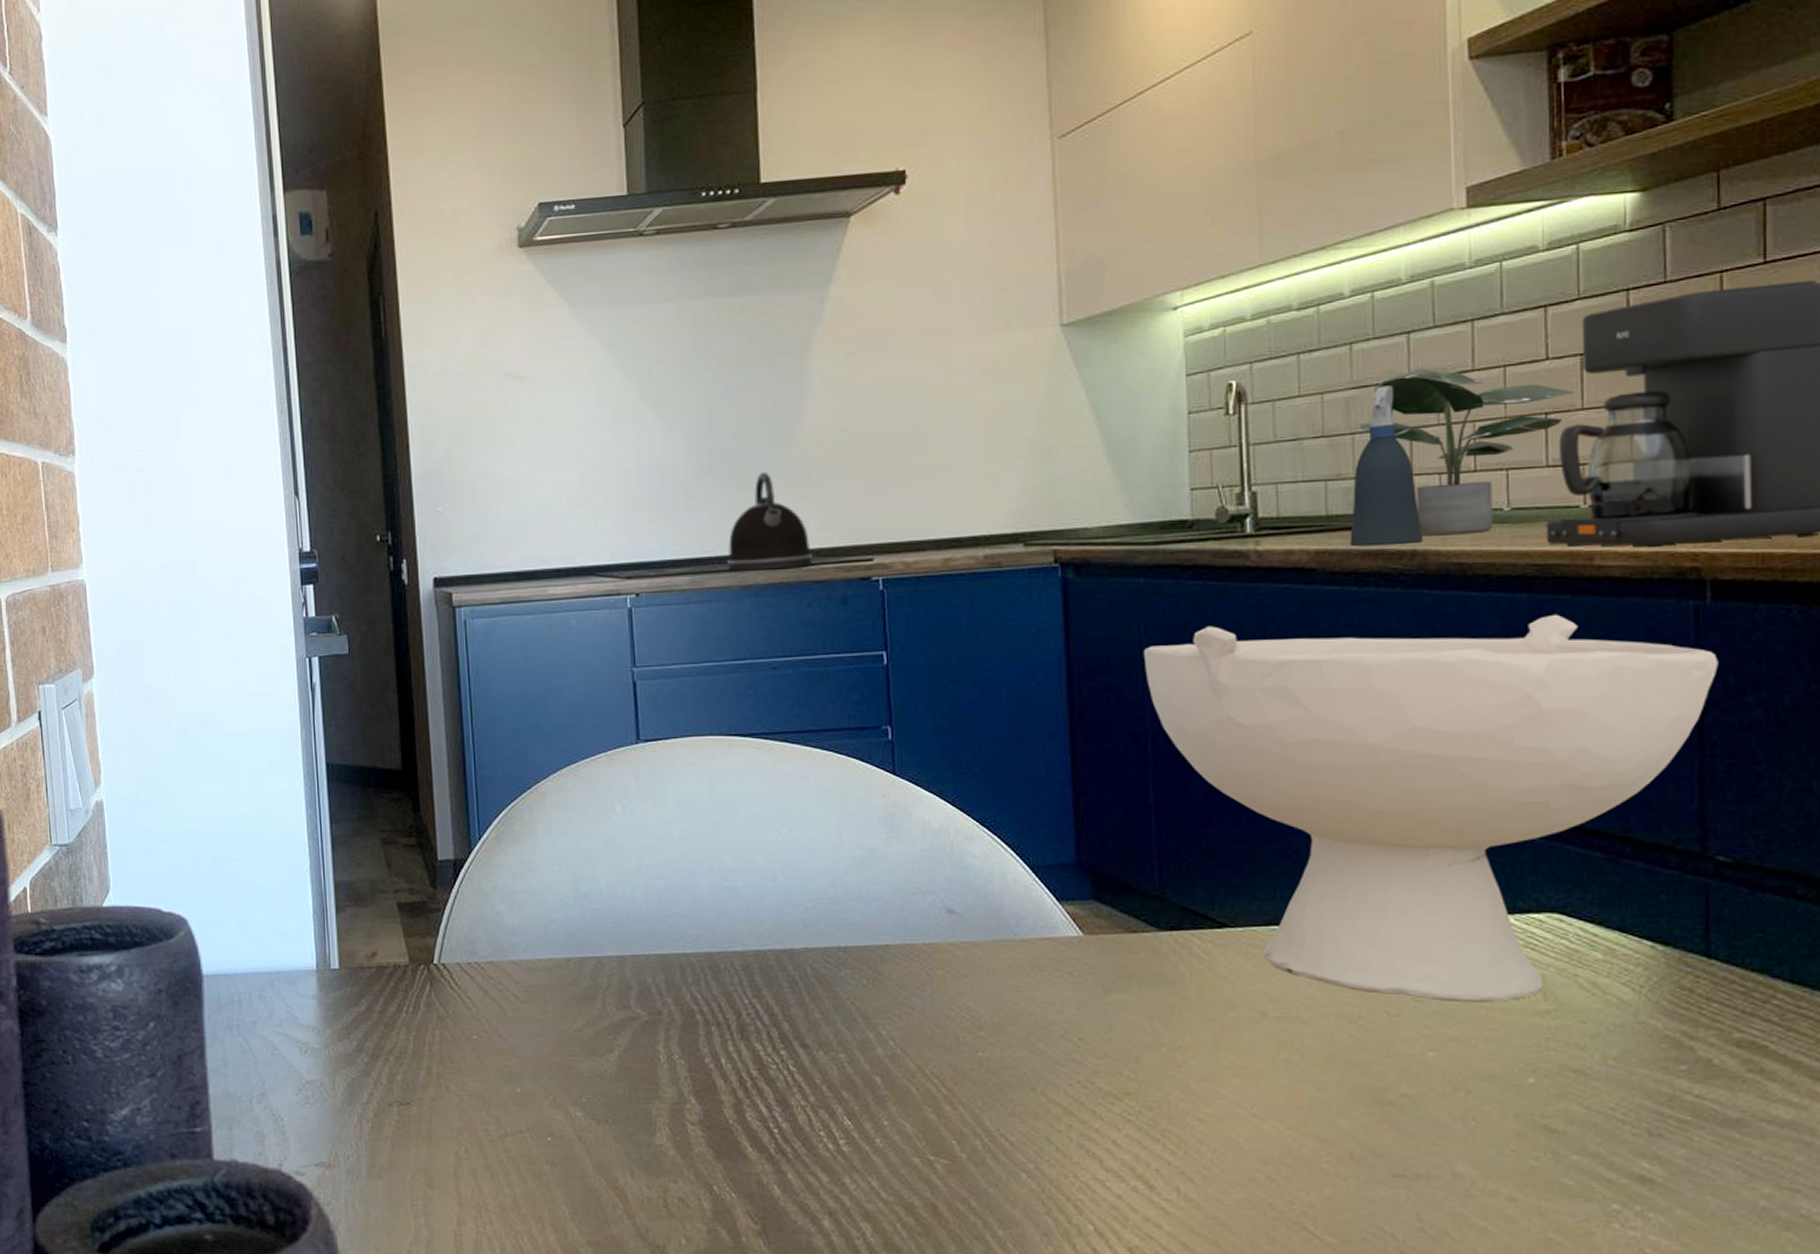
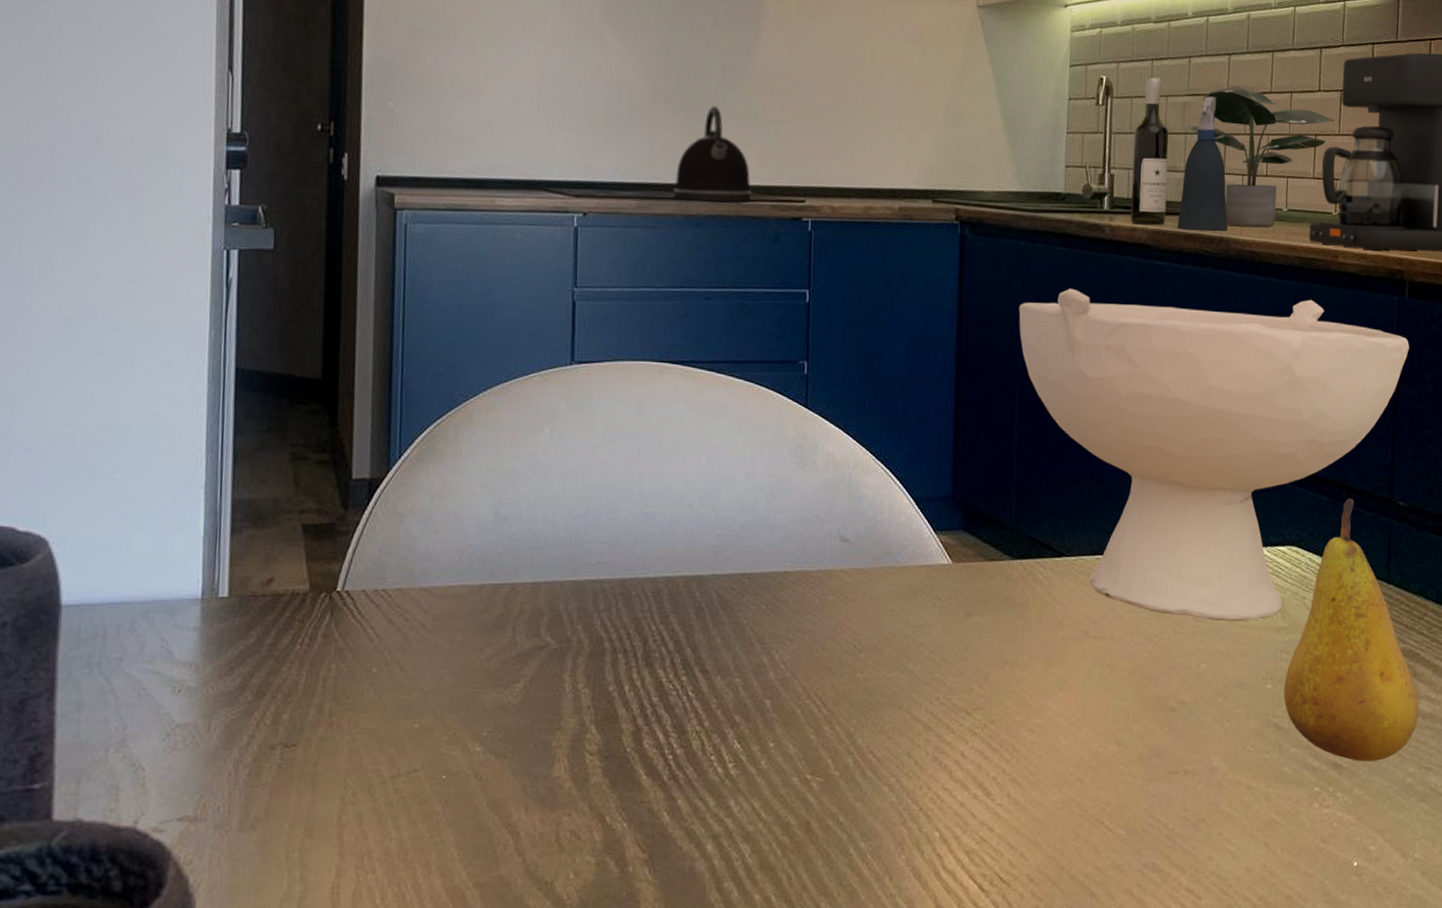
bottle: none [1279,373,1332,546] -> present [1130,77,1169,226]
fruit: none [1554,853,1772,1177] -> present [1283,498,1419,761]

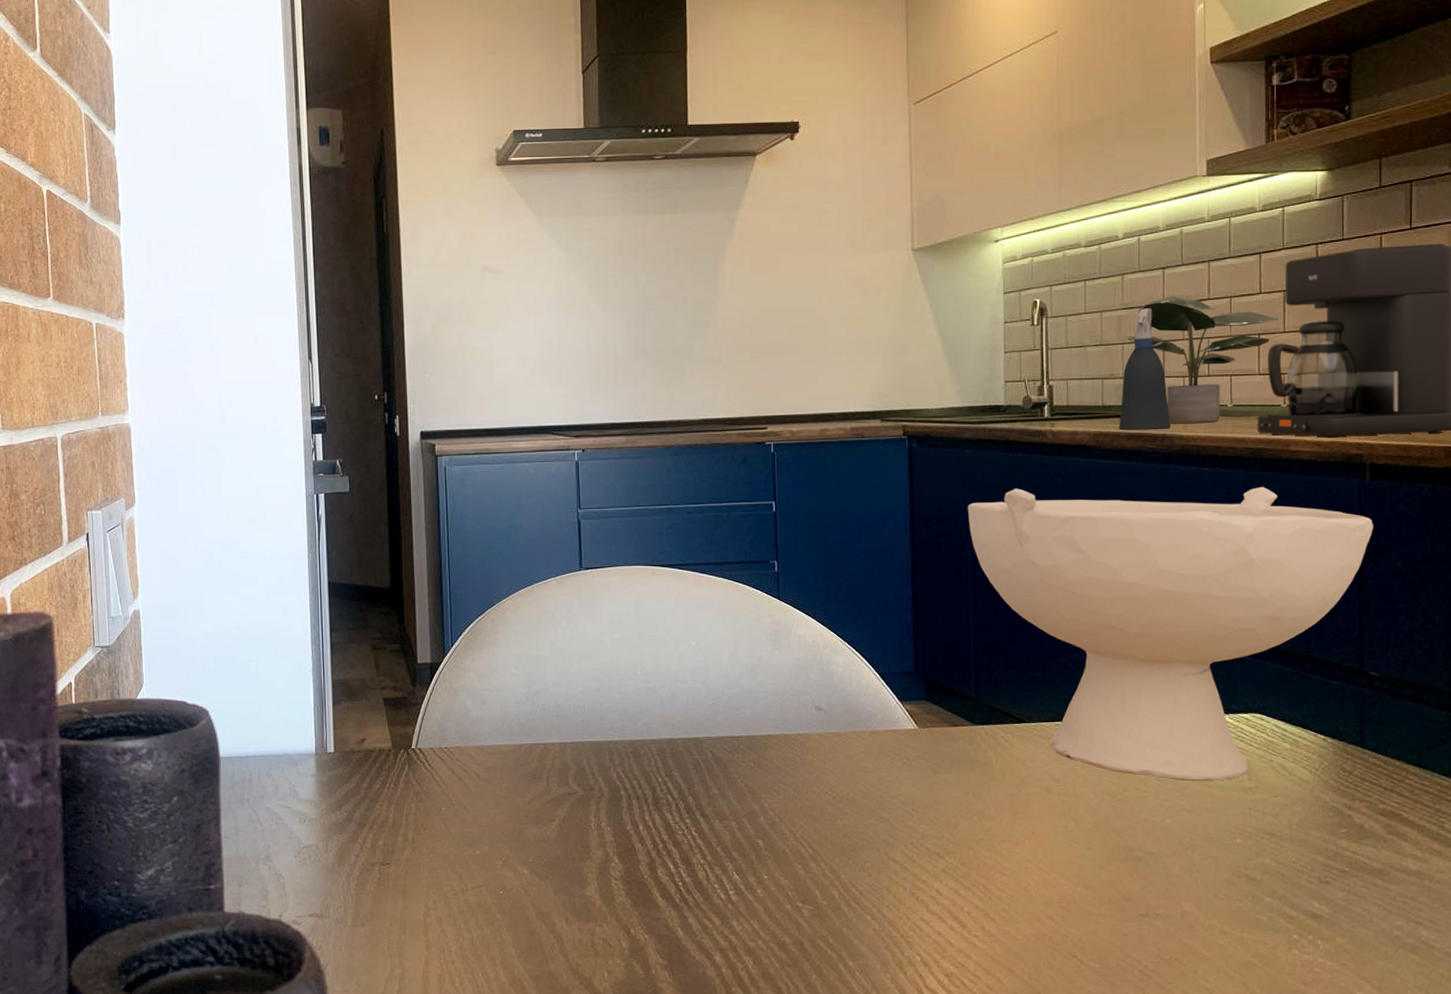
kettle: present [674,105,752,203] -> none [655,355,721,435]
bottle: present [1130,77,1169,226] -> none [1070,296,1107,429]
fruit: present [1283,498,1419,761] -> none [1254,668,1404,913]

